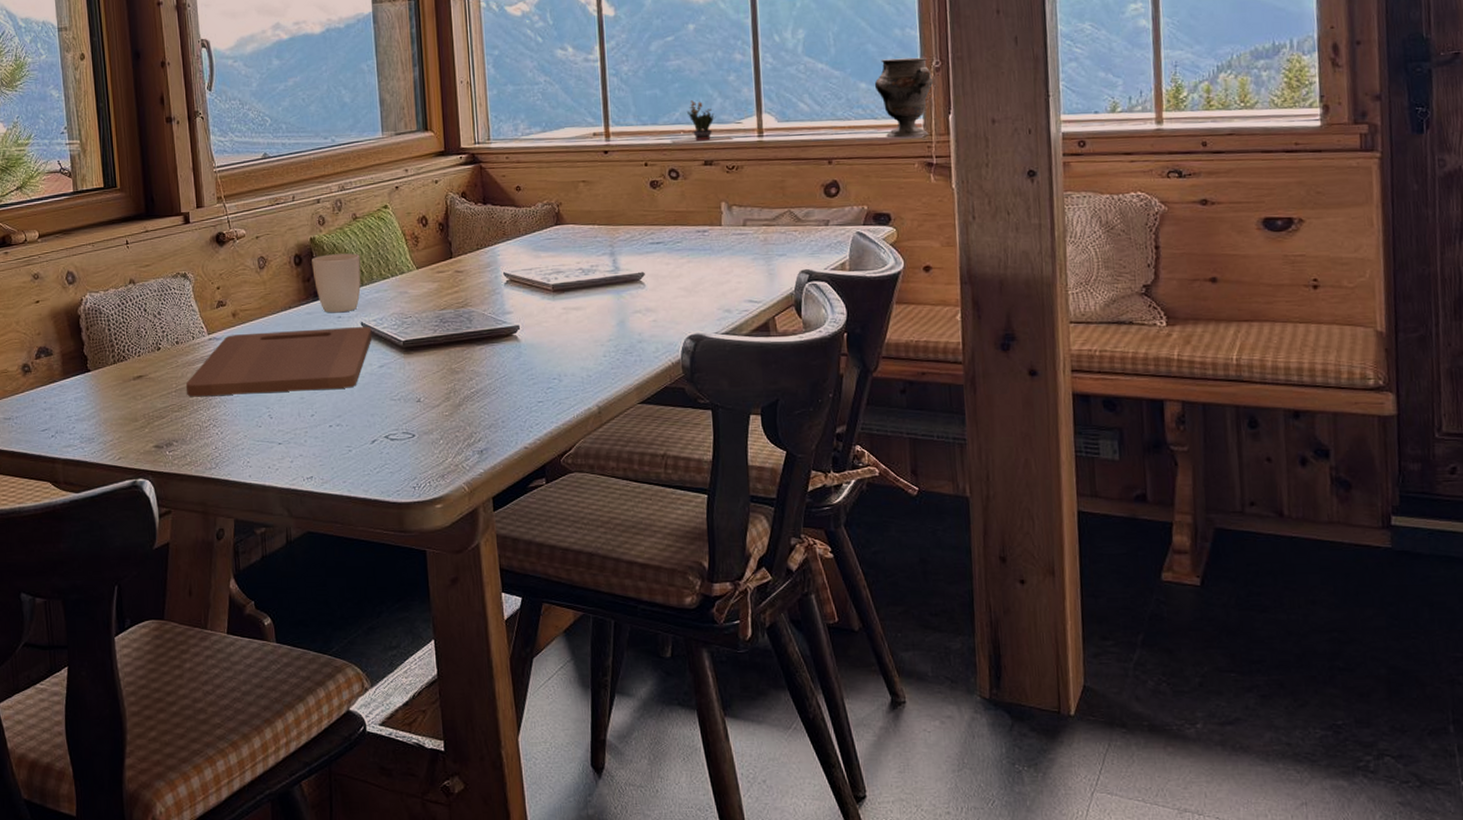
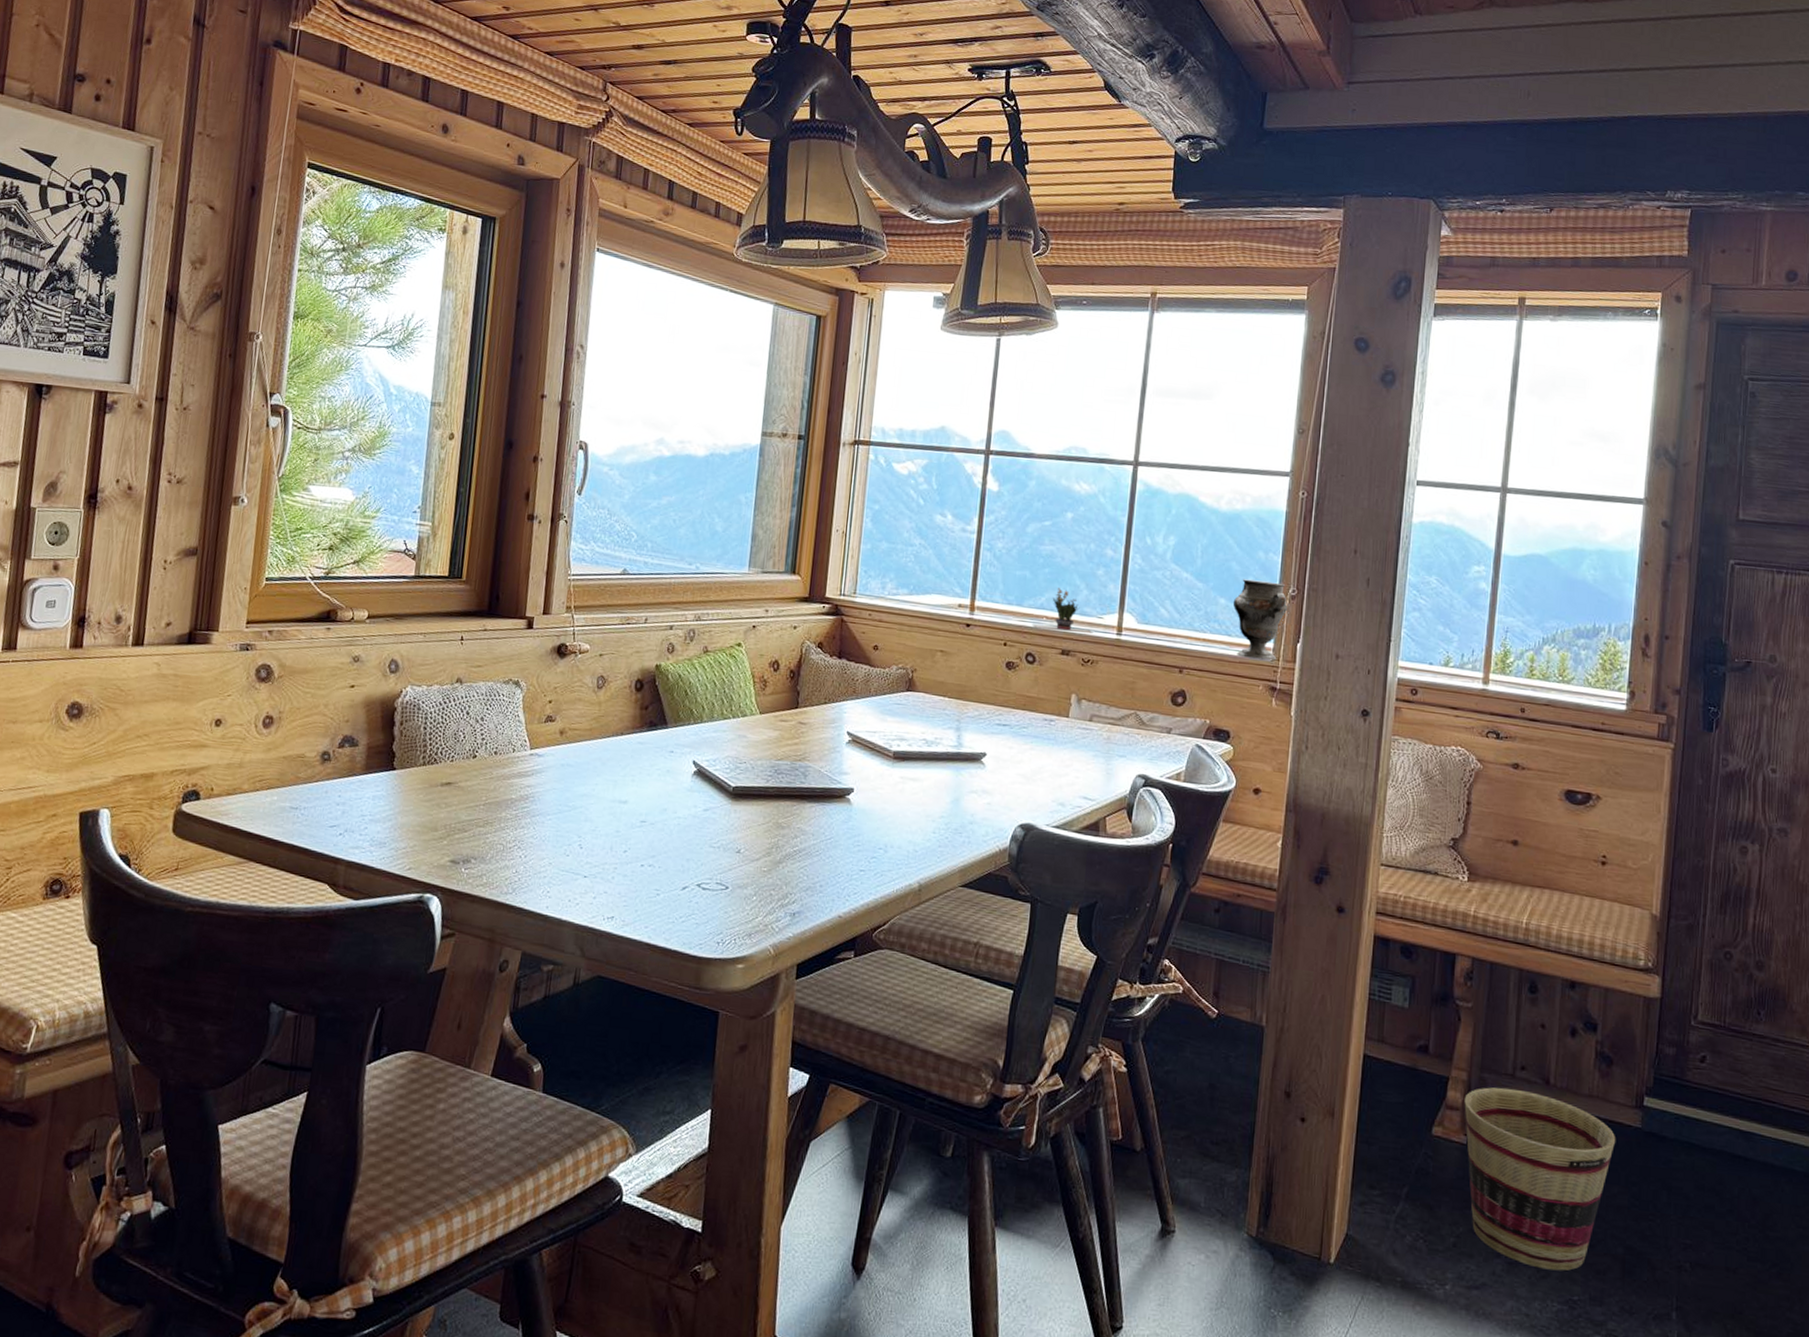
cutting board: present [186,327,372,397] -> none [496,753,703,828]
cup: present [312,253,361,313] -> none [652,684,704,748]
basket: none [1192,525,1365,698] -> present [1464,1087,1616,1271]

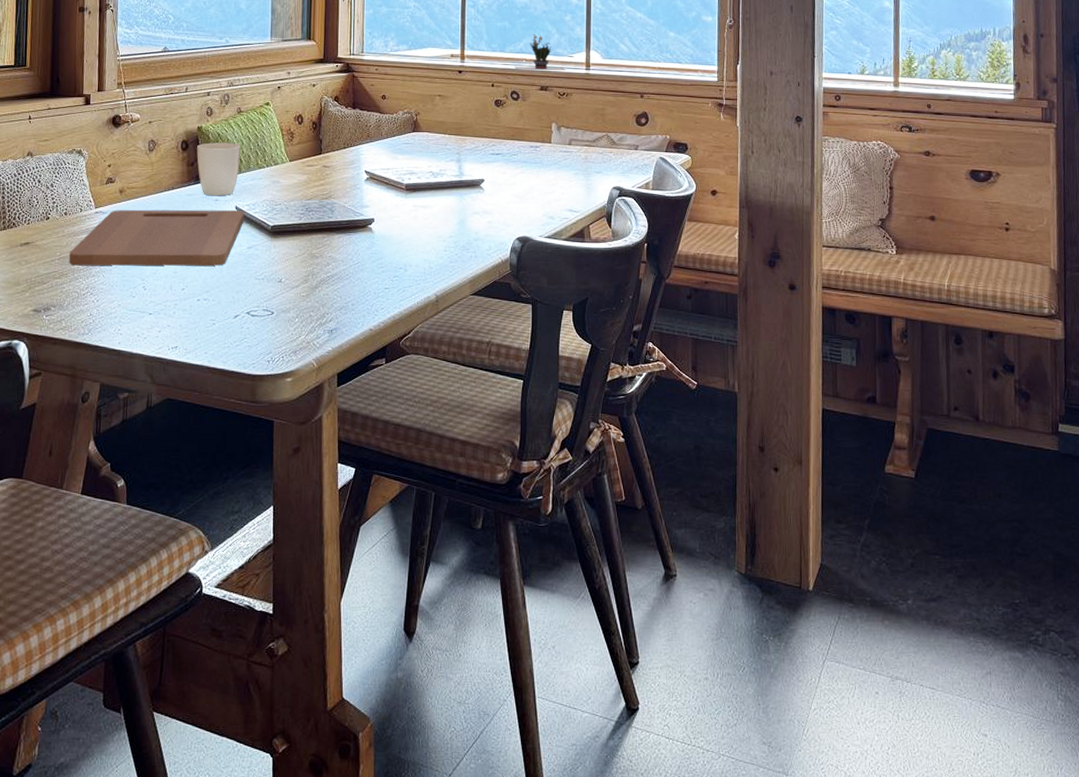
cutting board: none [496,753,703,828] -> present [69,209,245,266]
cup: none [652,684,704,748] -> present [197,142,241,196]
decorative vase: present [1233,579,1290,661] -> none [680,14,728,82]
basket: present [1464,1087,1616,1271] -> none [909,427,1039,579]

